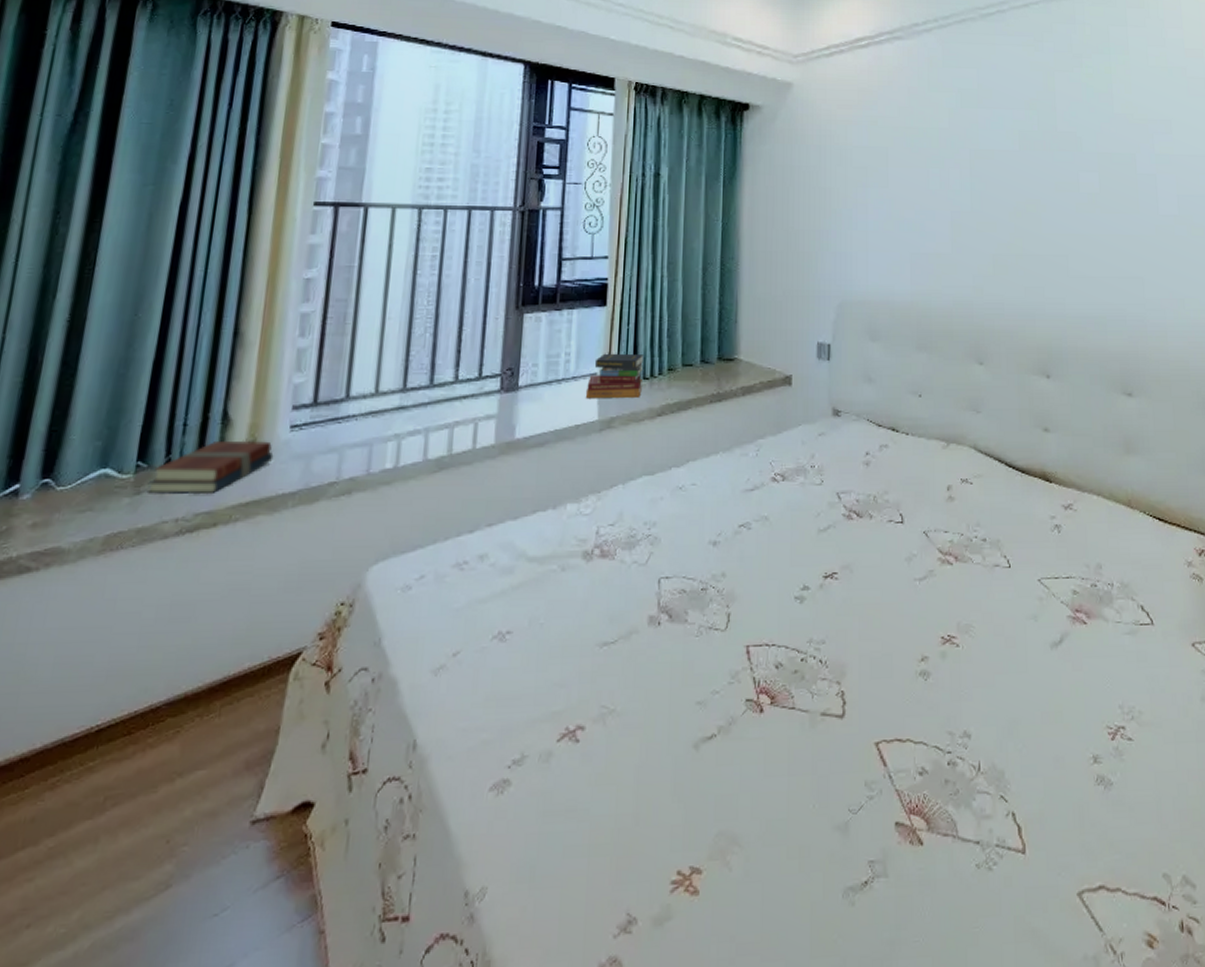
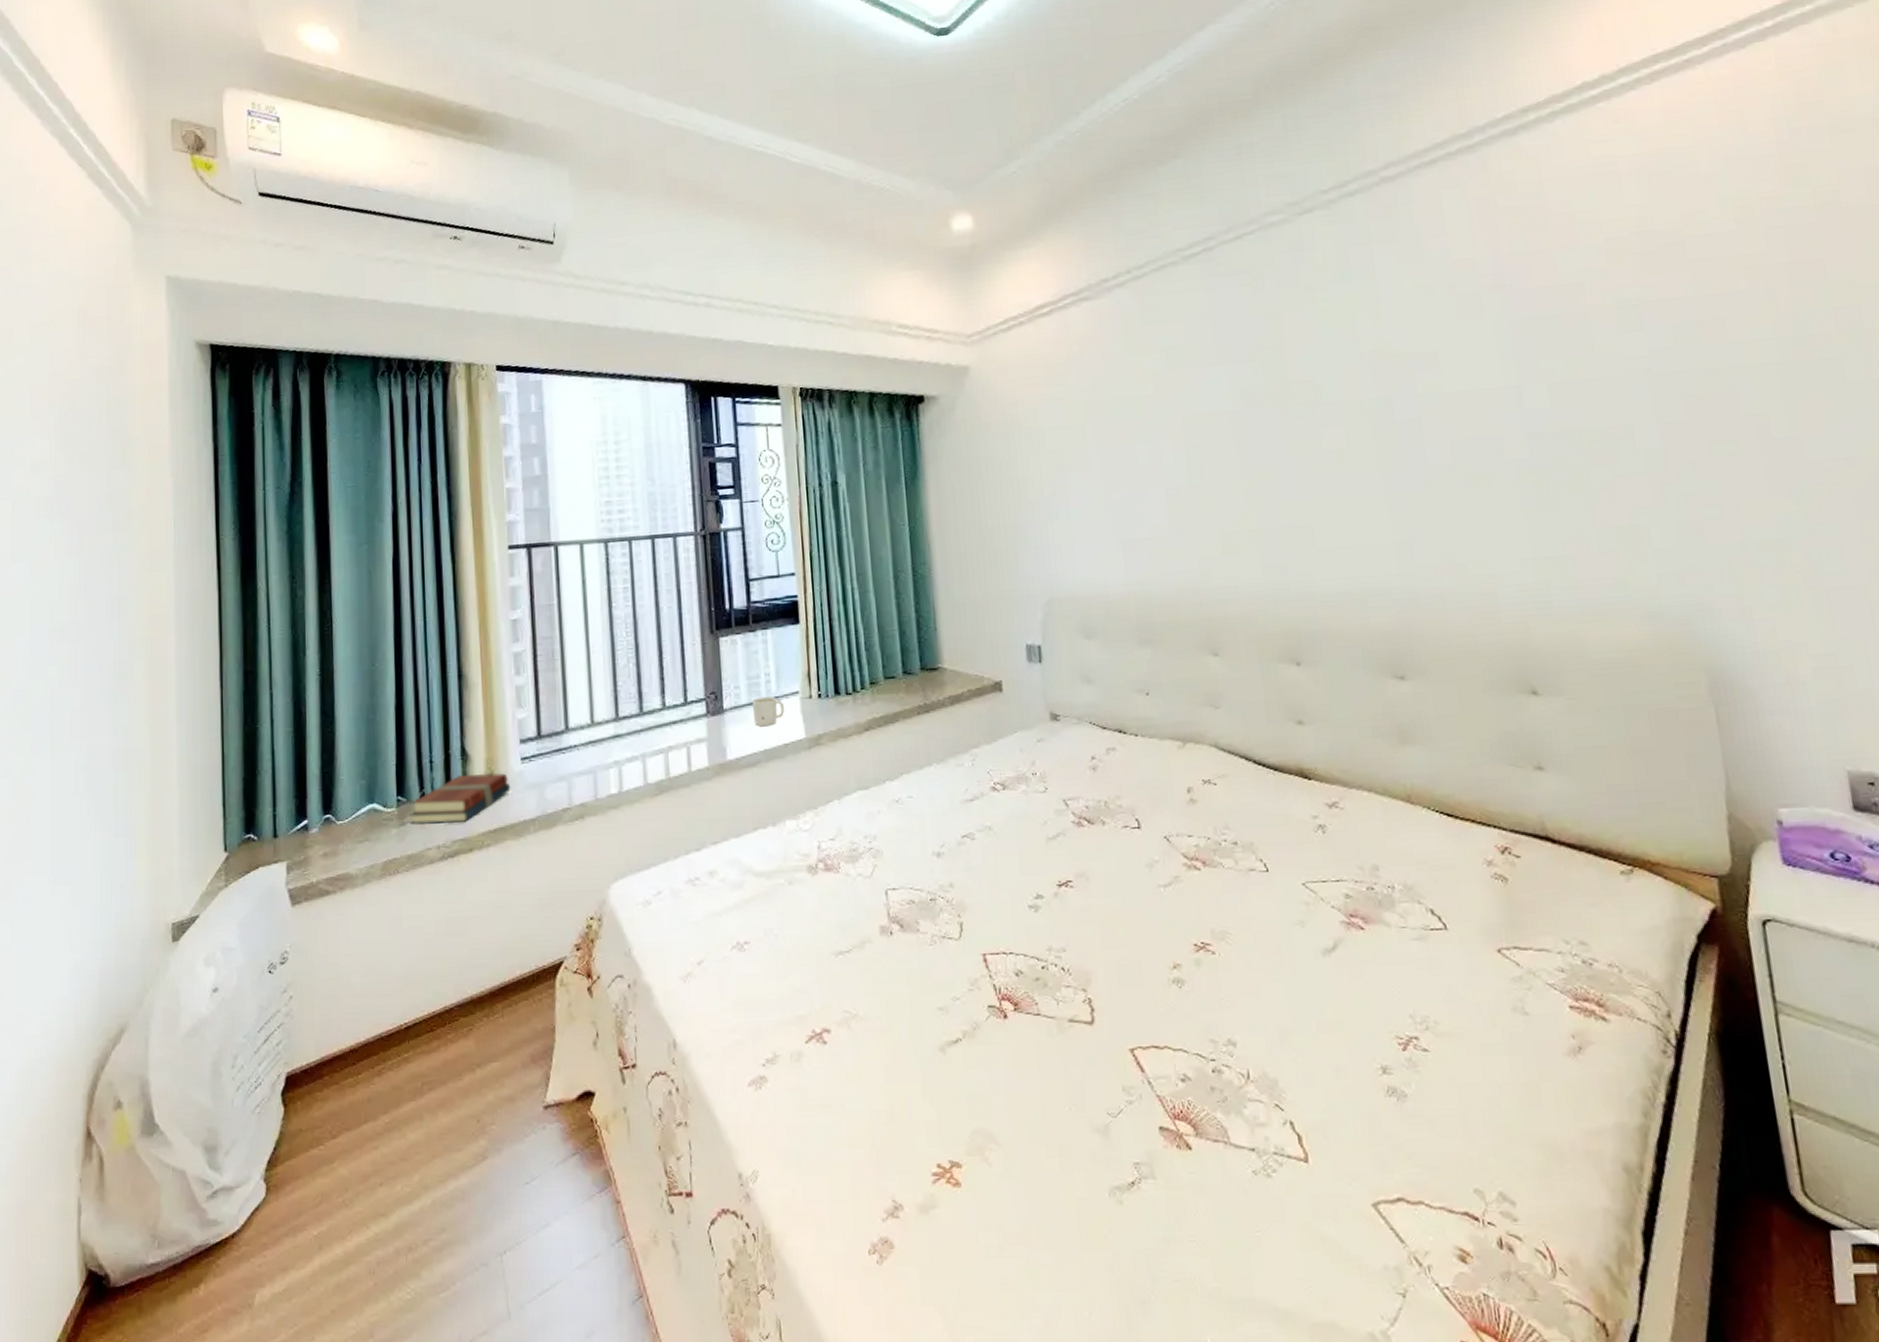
mug: none [547,377,581,407] -> present [752,696,785,727]
books: present [585,353,643,399] -> none [789,670,846,718]

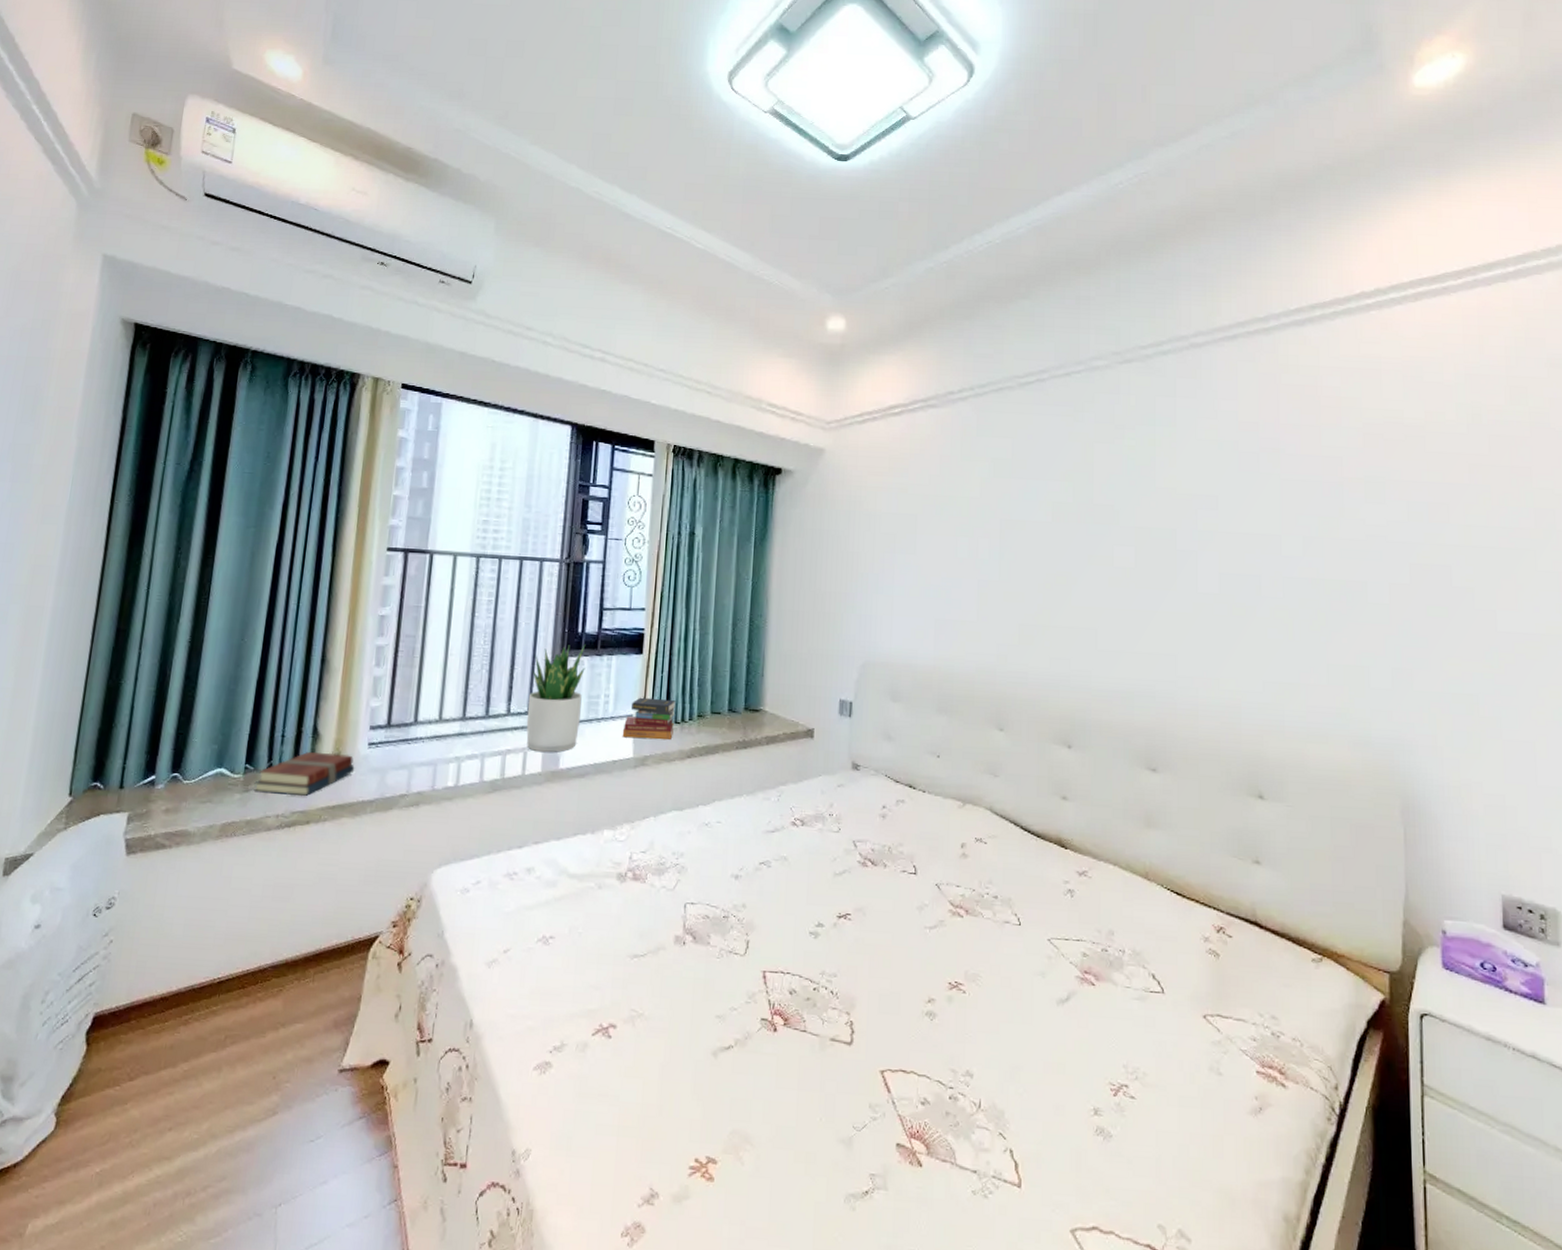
planter: none [682,621,743,745] -> present [526,644,586,753]
mug: present [752,696,785,727] -> none [588,715,619,743]
books: none [789,670,846,718] -> present [622,697,675,739]

